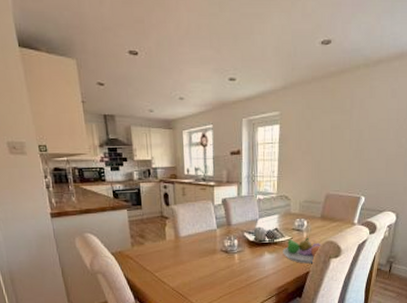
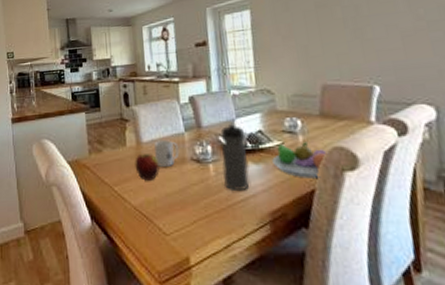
apple: none [173,246,194,268] -> present [135,154,159,181]
mug: none [191,235,212,258] -> present [154,140,180,168]
water bottle: none [244,222,265,274] -> present [221,123,250,192]

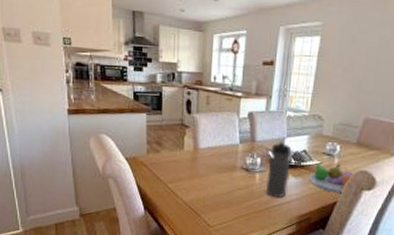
apple: present [135,154,159,181] -> none [190,158,212,182]
mug: present [154,140,180,168] -> none [210,148,232,173]

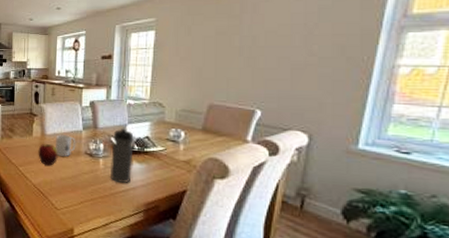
apple: none [190,158,212,182] -> present [38,144,58,166]
mug: none [210,148,232,173] -> present [56,134,76,157]
fruit bowl: present [309,162,355,194] -> none [154,149,204,182]

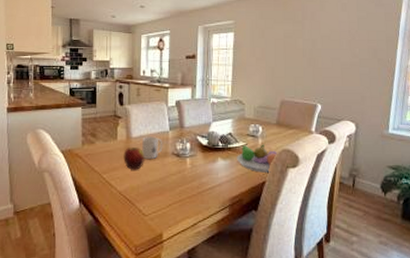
water bottle: present [109,127,134,184] -> none [196,125,218,181]
fruit bowl: none [154,149,204,182] -> present [237,144,279,173]

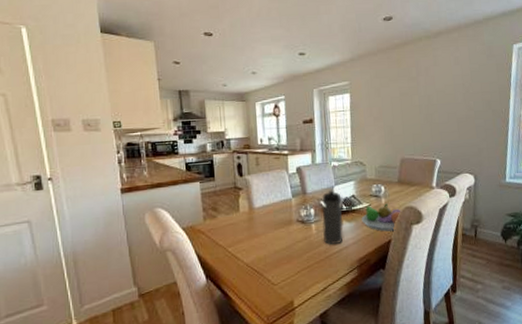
apple: present [123,147,145,170] -> none [247,218,269,241]
mug: present [142,136,163,160] -> none [265,205,287,230]
water bottle: none [196,125,218,181] -> present [322,189,344,245]

